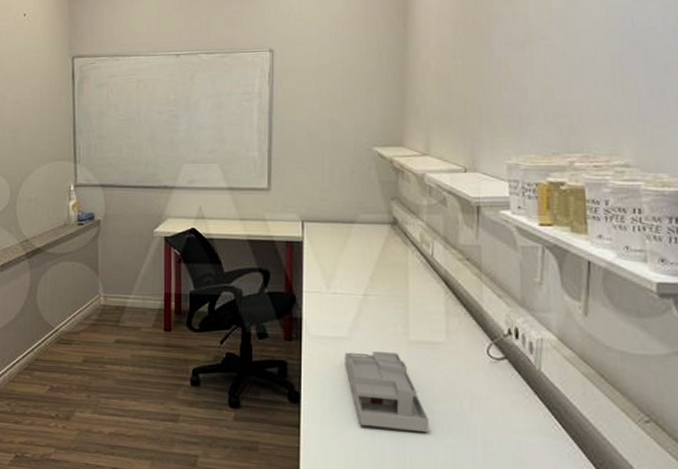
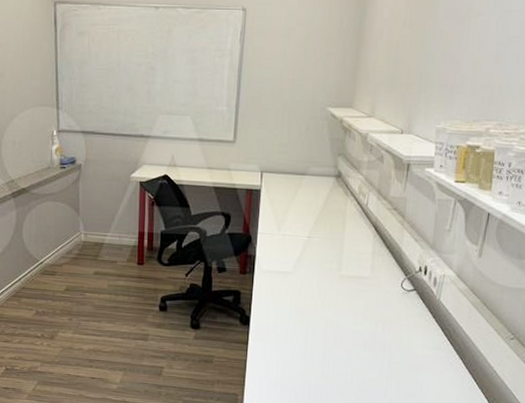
desk organizer: present [345,352,430,432] -> none [288,284,351,347]

